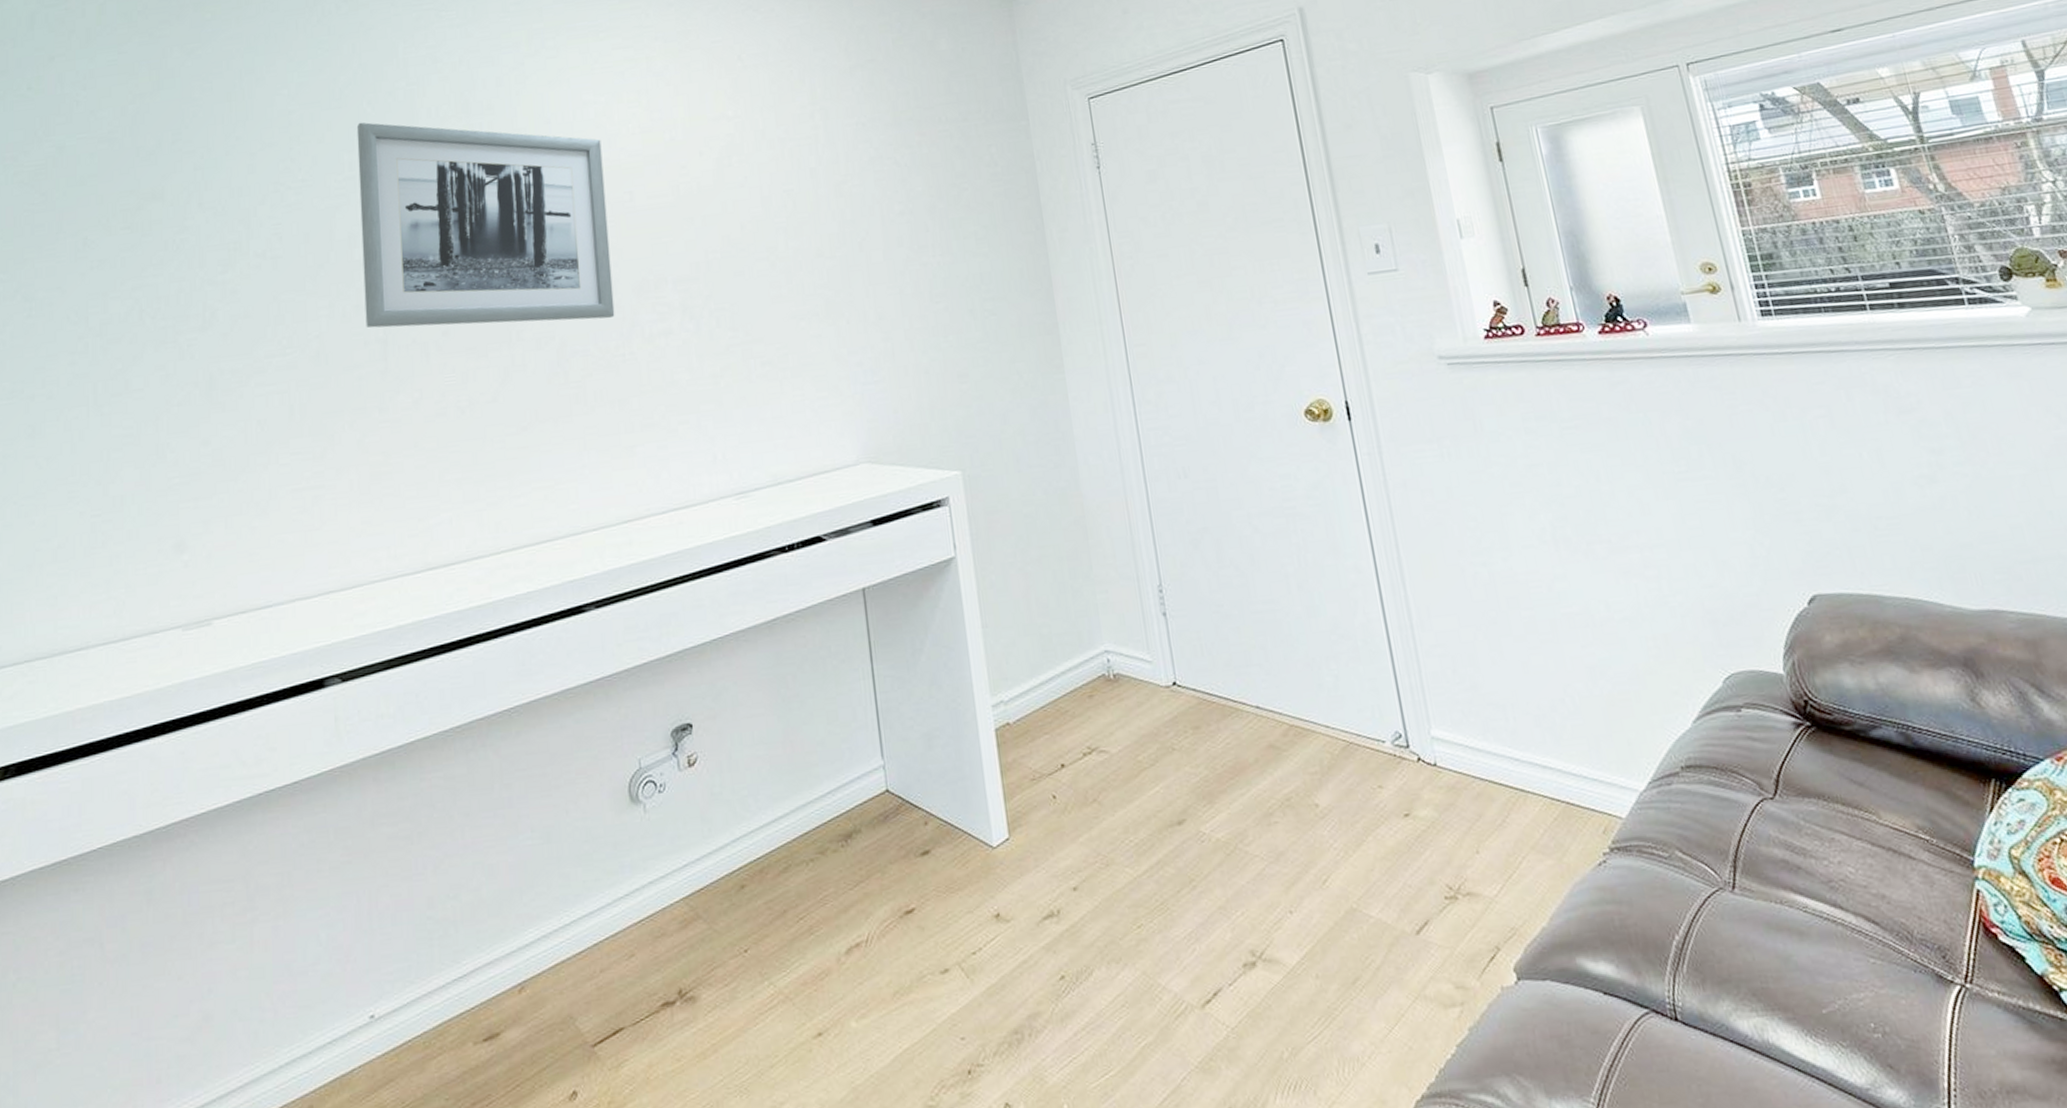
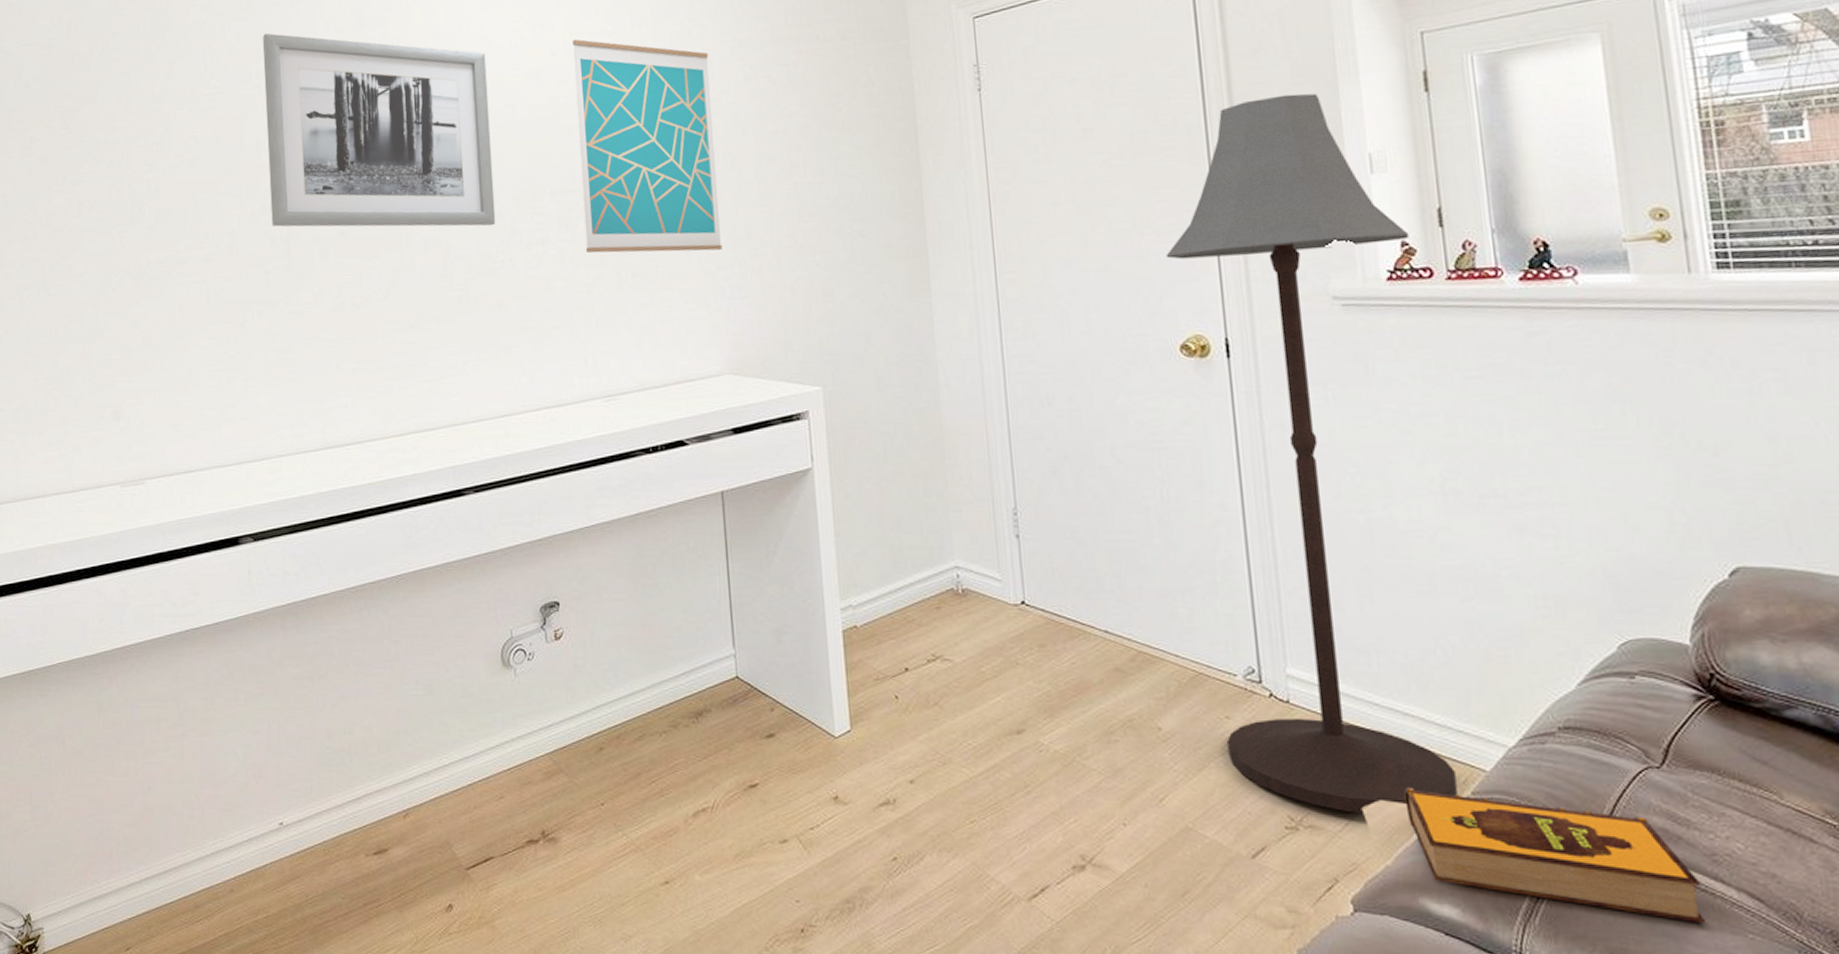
wall art: none [692,124,854,344] -> present [572,39,722,254]
floor lamp: none [1283,165,1599,876] -> present [1165,93,1457,813]
hardback book: none [1550,842,1832,954] -> present [1404,787,1706,924]

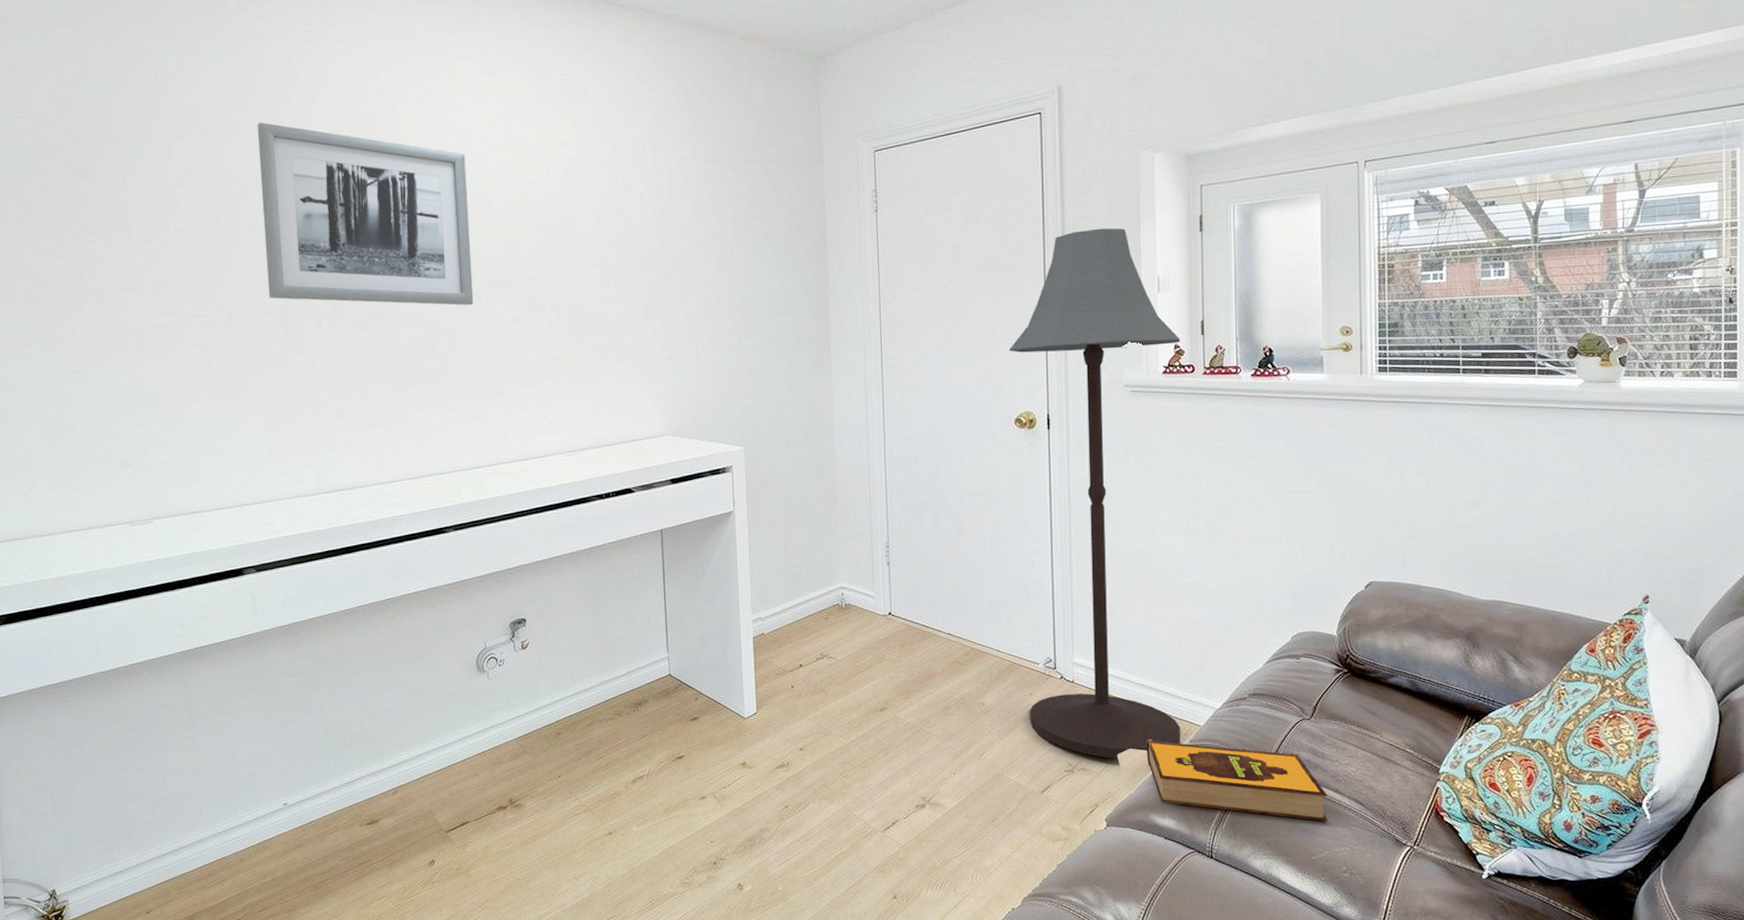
wall art: present [572,39,722,254] -> none [542,146,667,334]

